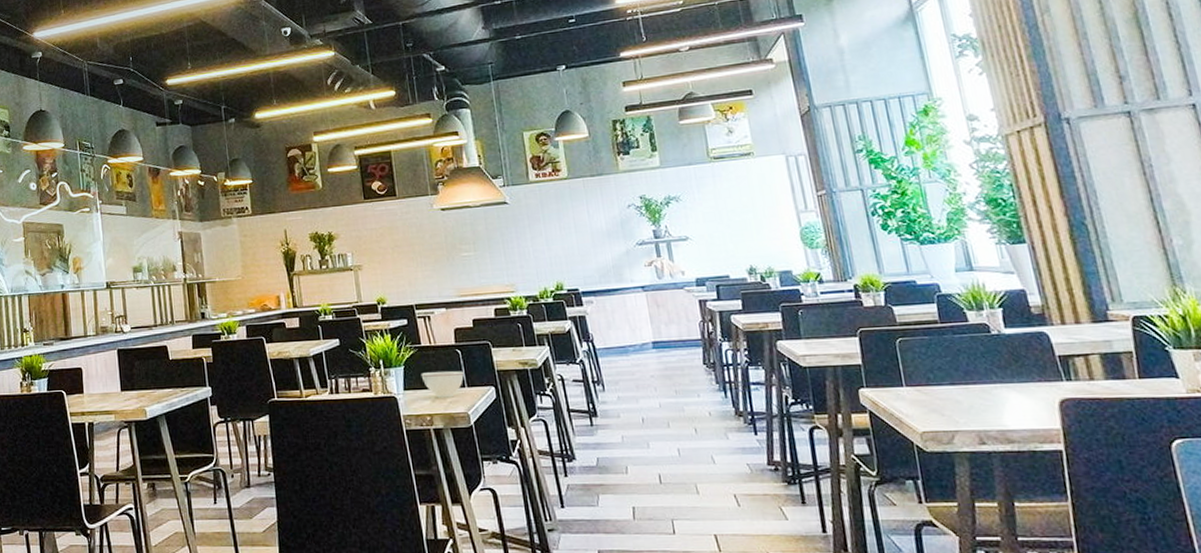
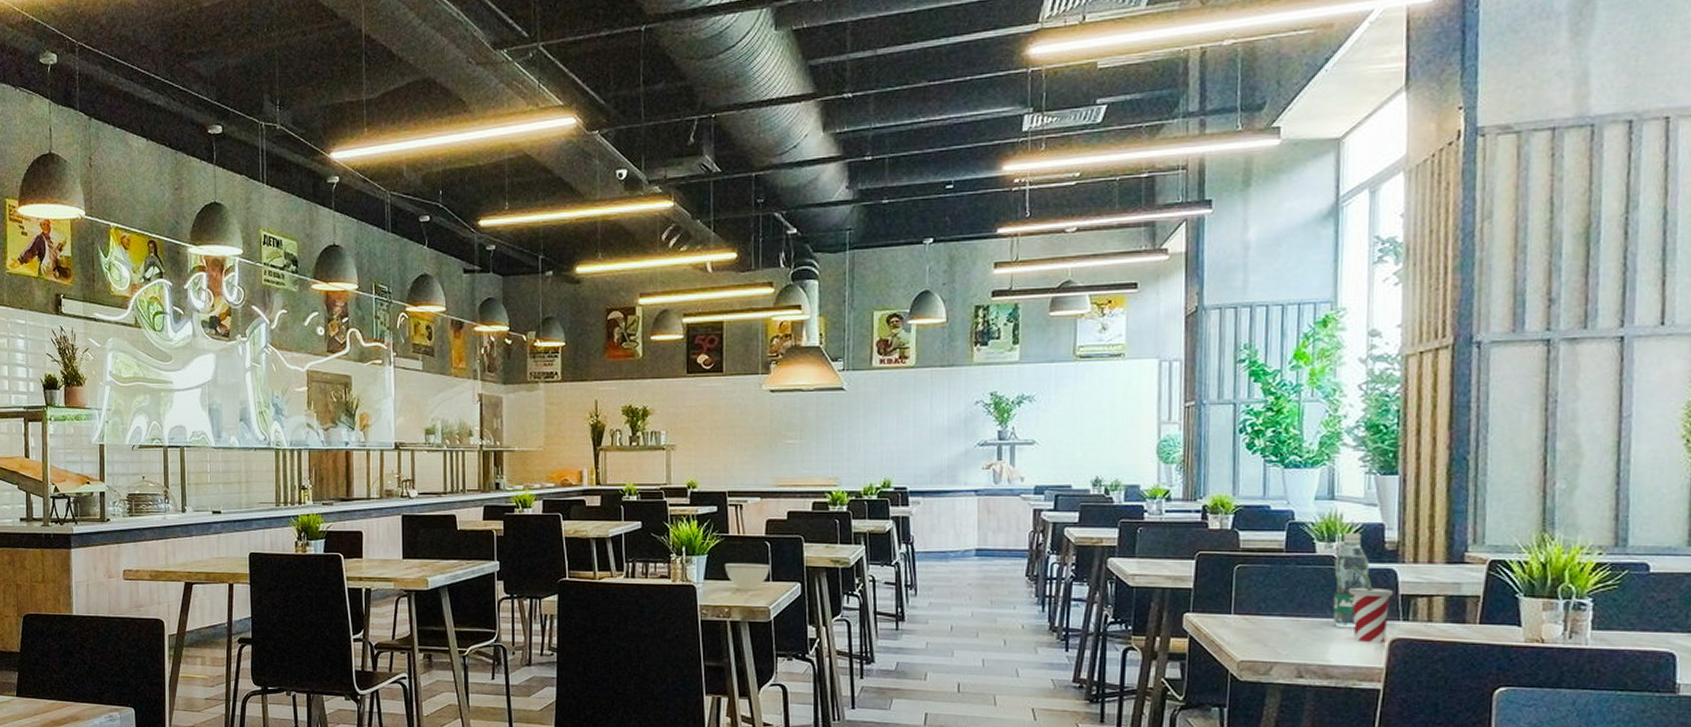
bottle: none [987,300,1024,393] -> present [1333,533,1370,629]
beverage cup: none [1004,330,1055,405] -> present [1347,565,1394,644]

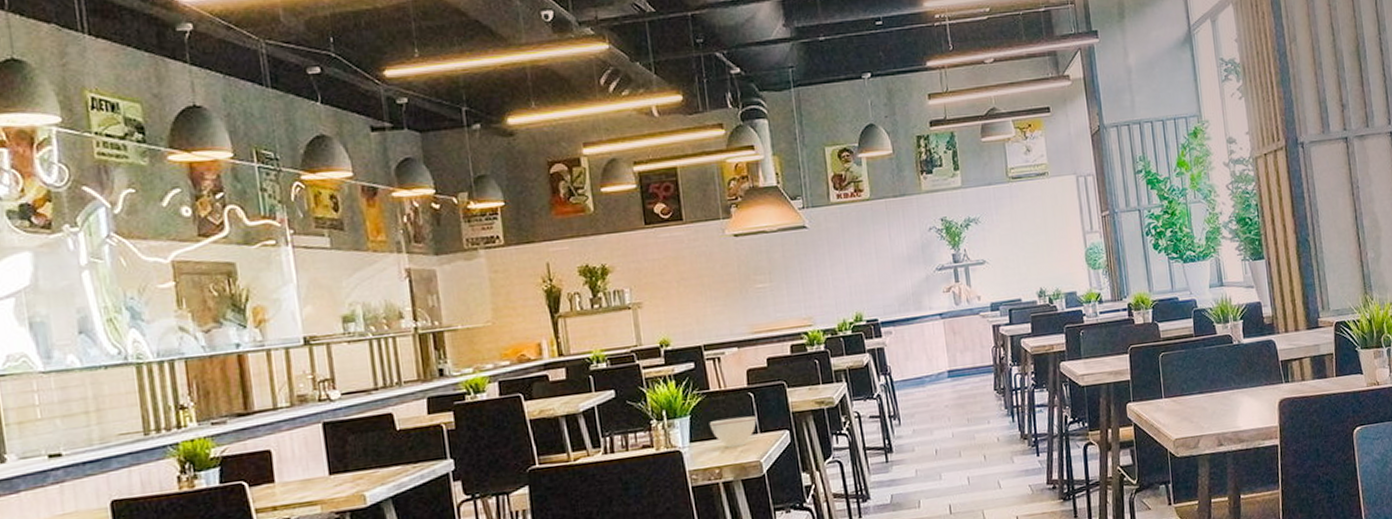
bottle: present [1333,533,1370,629] -> none [1231,313,1257,397]
beverage cup: present [1347,565,1394,644] -> none [1242,340,1276,407]

